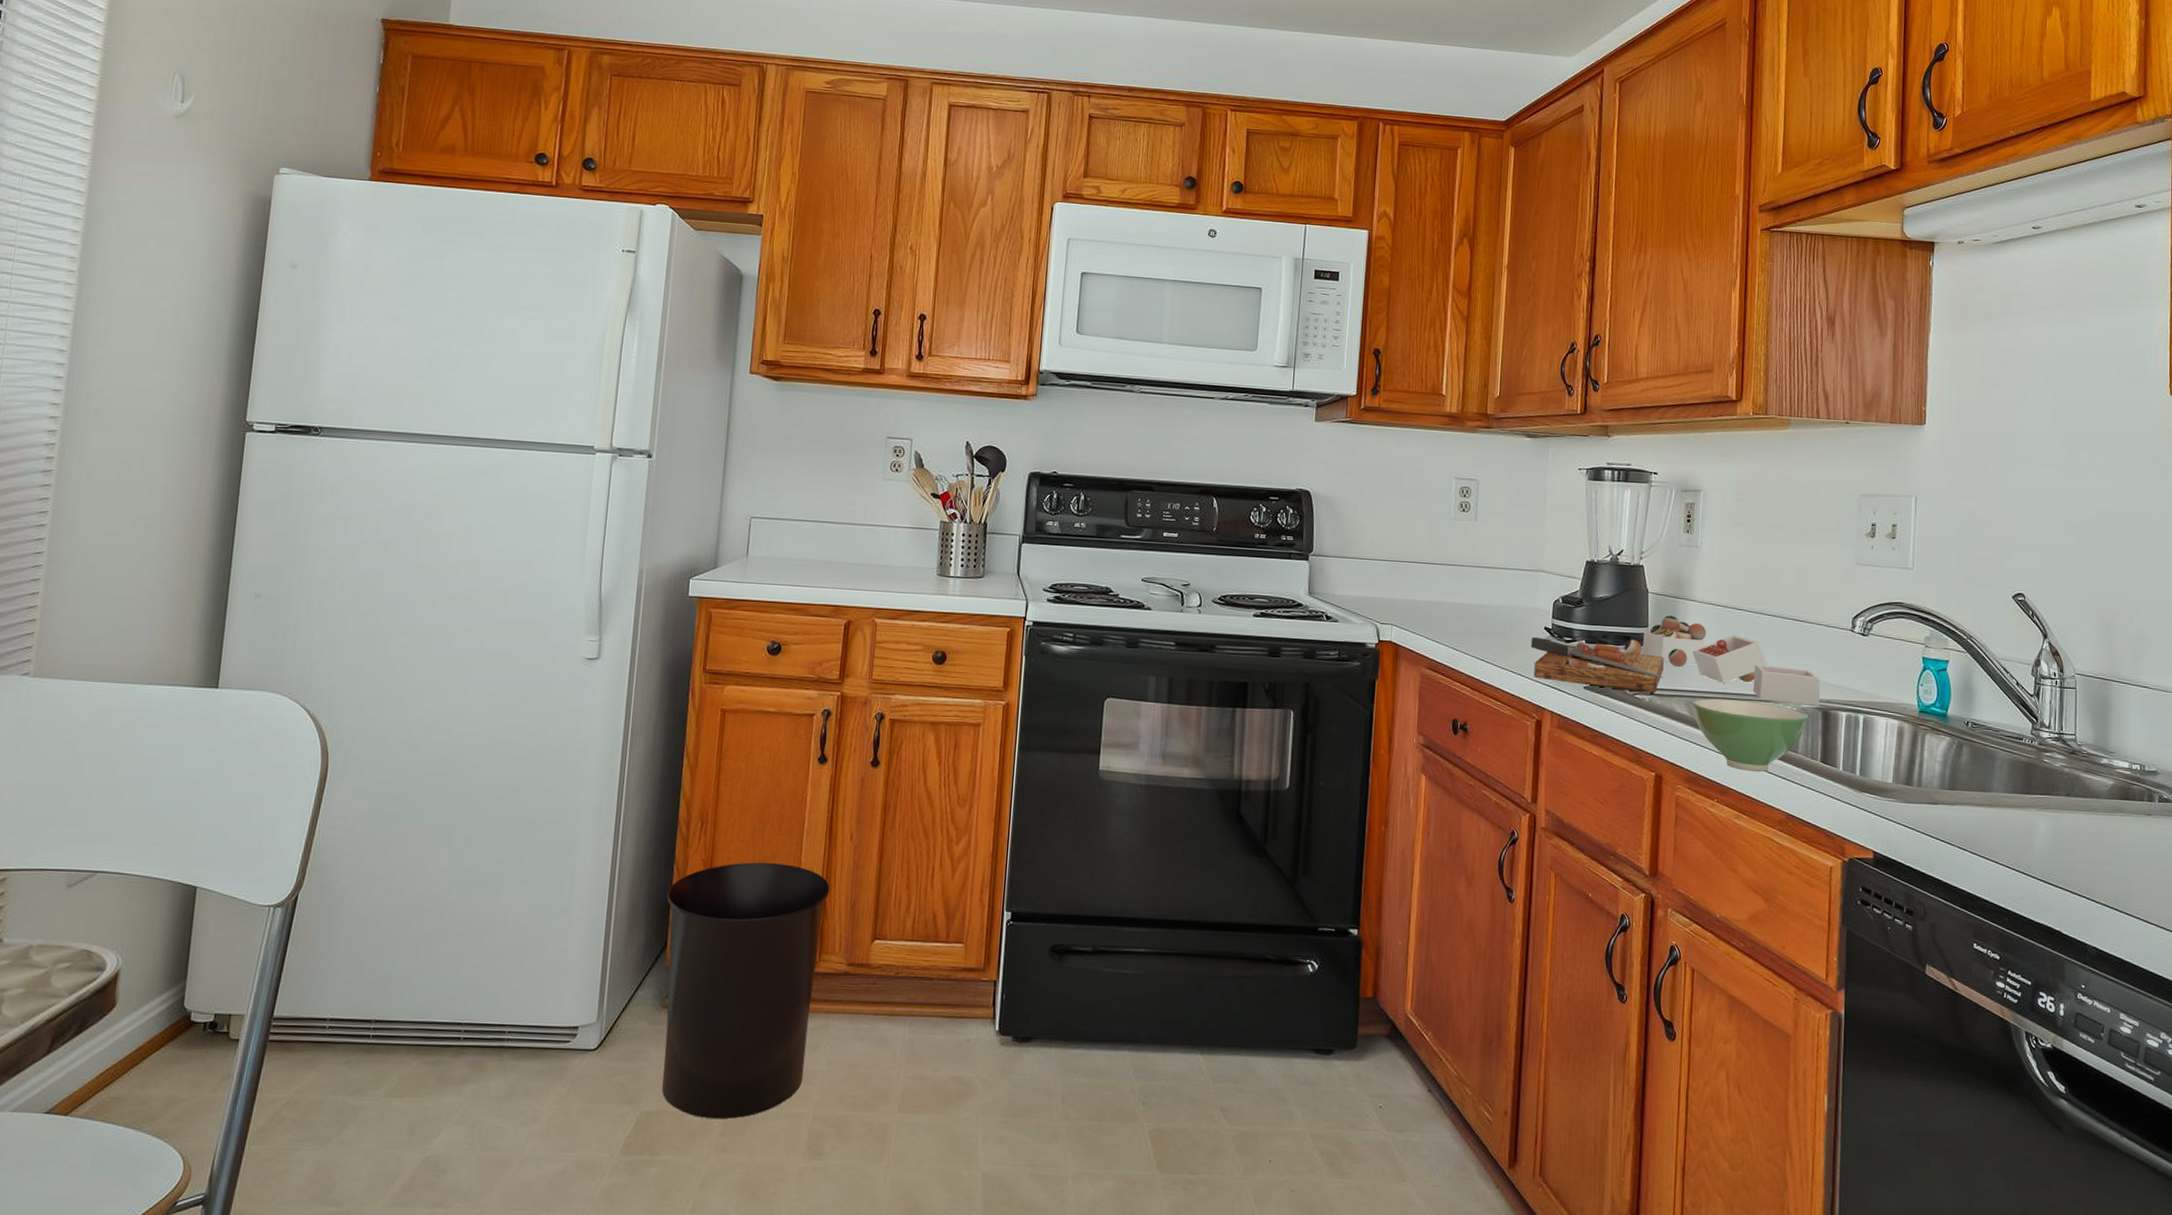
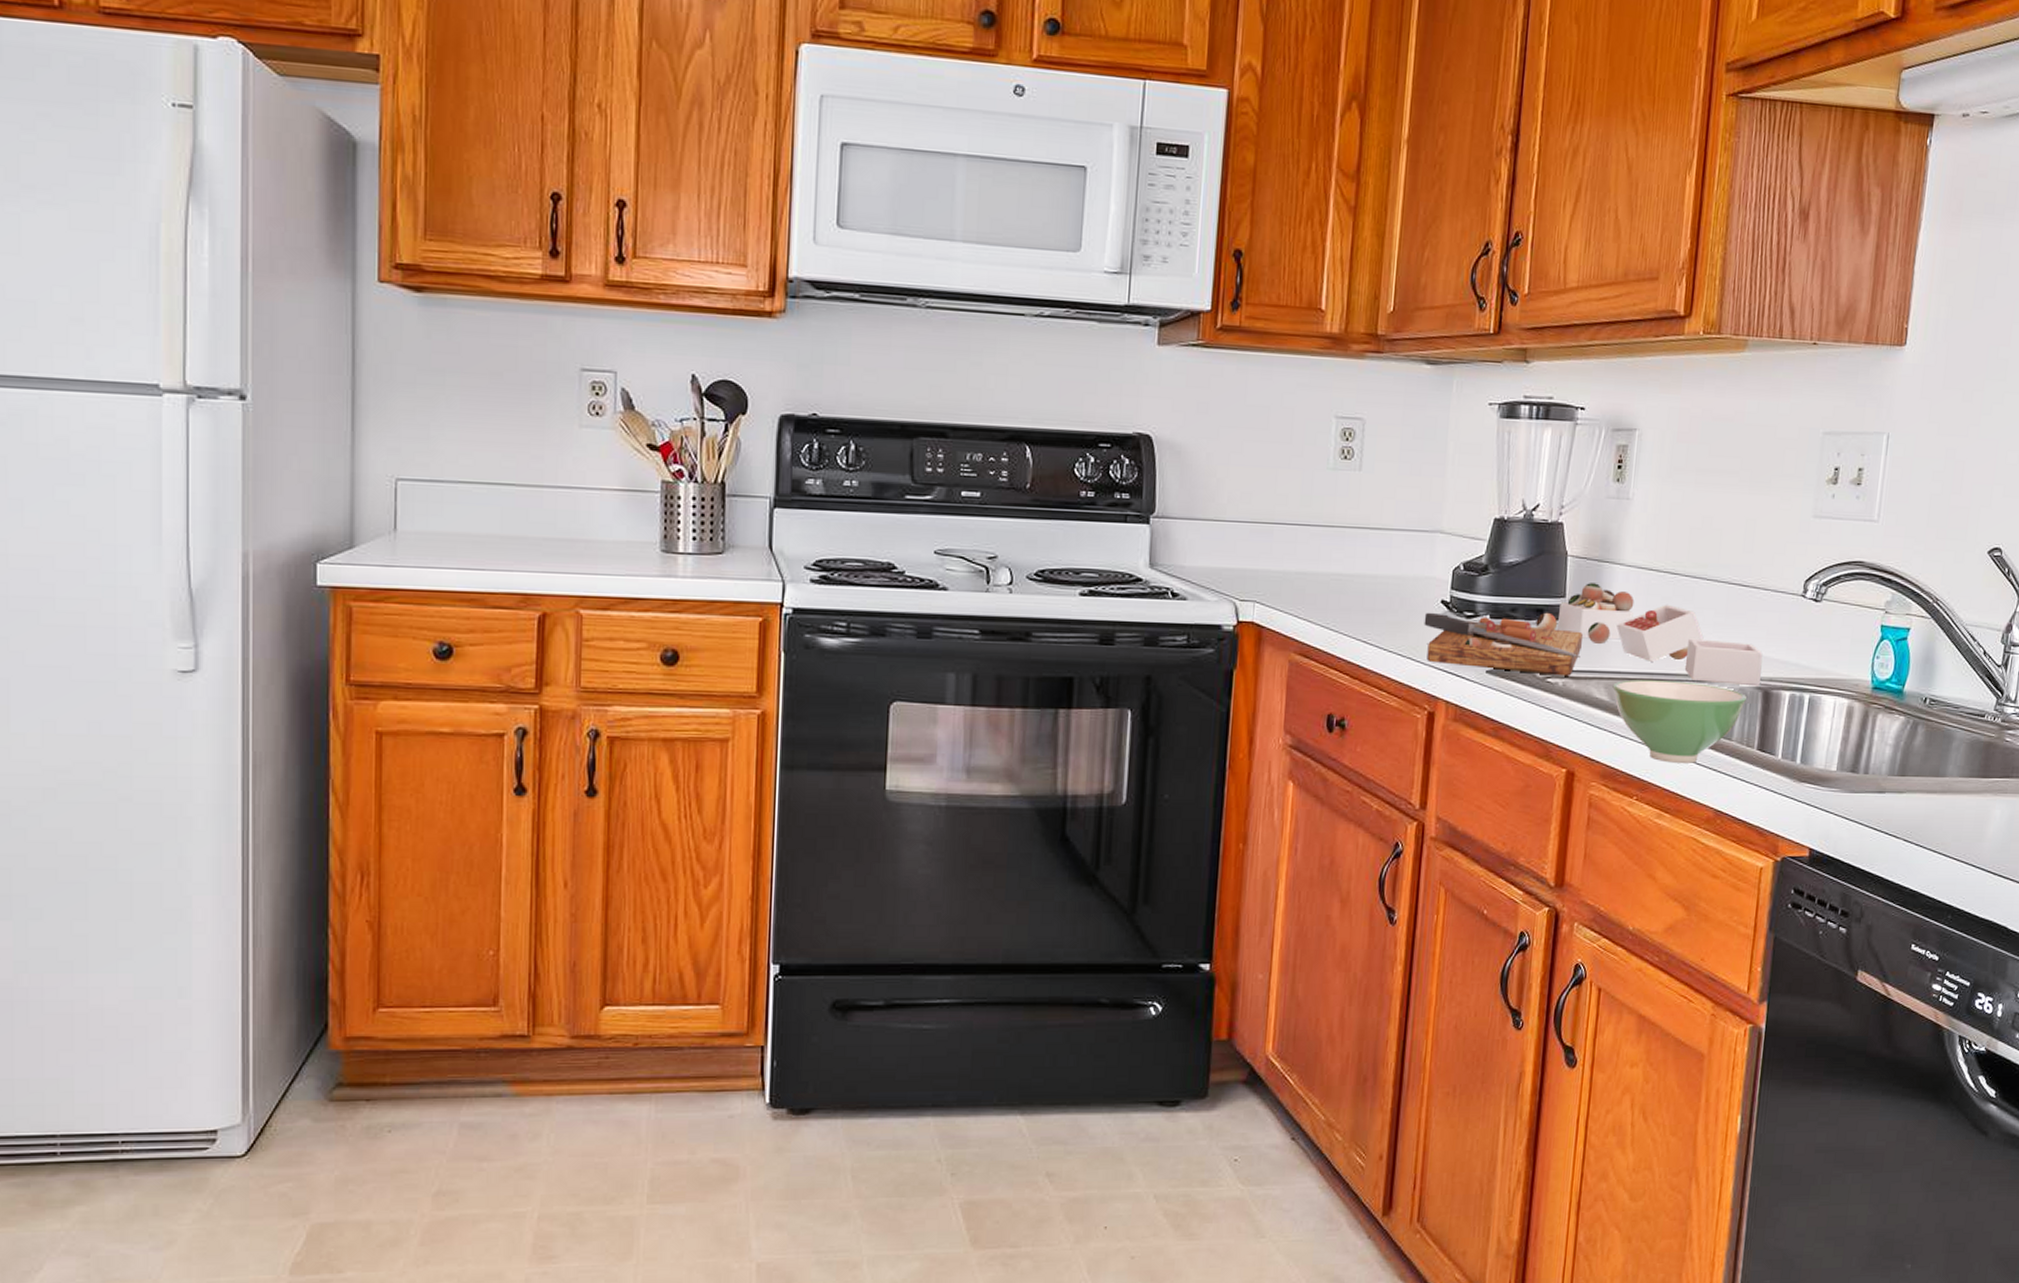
waste bin: present [662,862,830,1120] -> none [322,919,541,1227]

